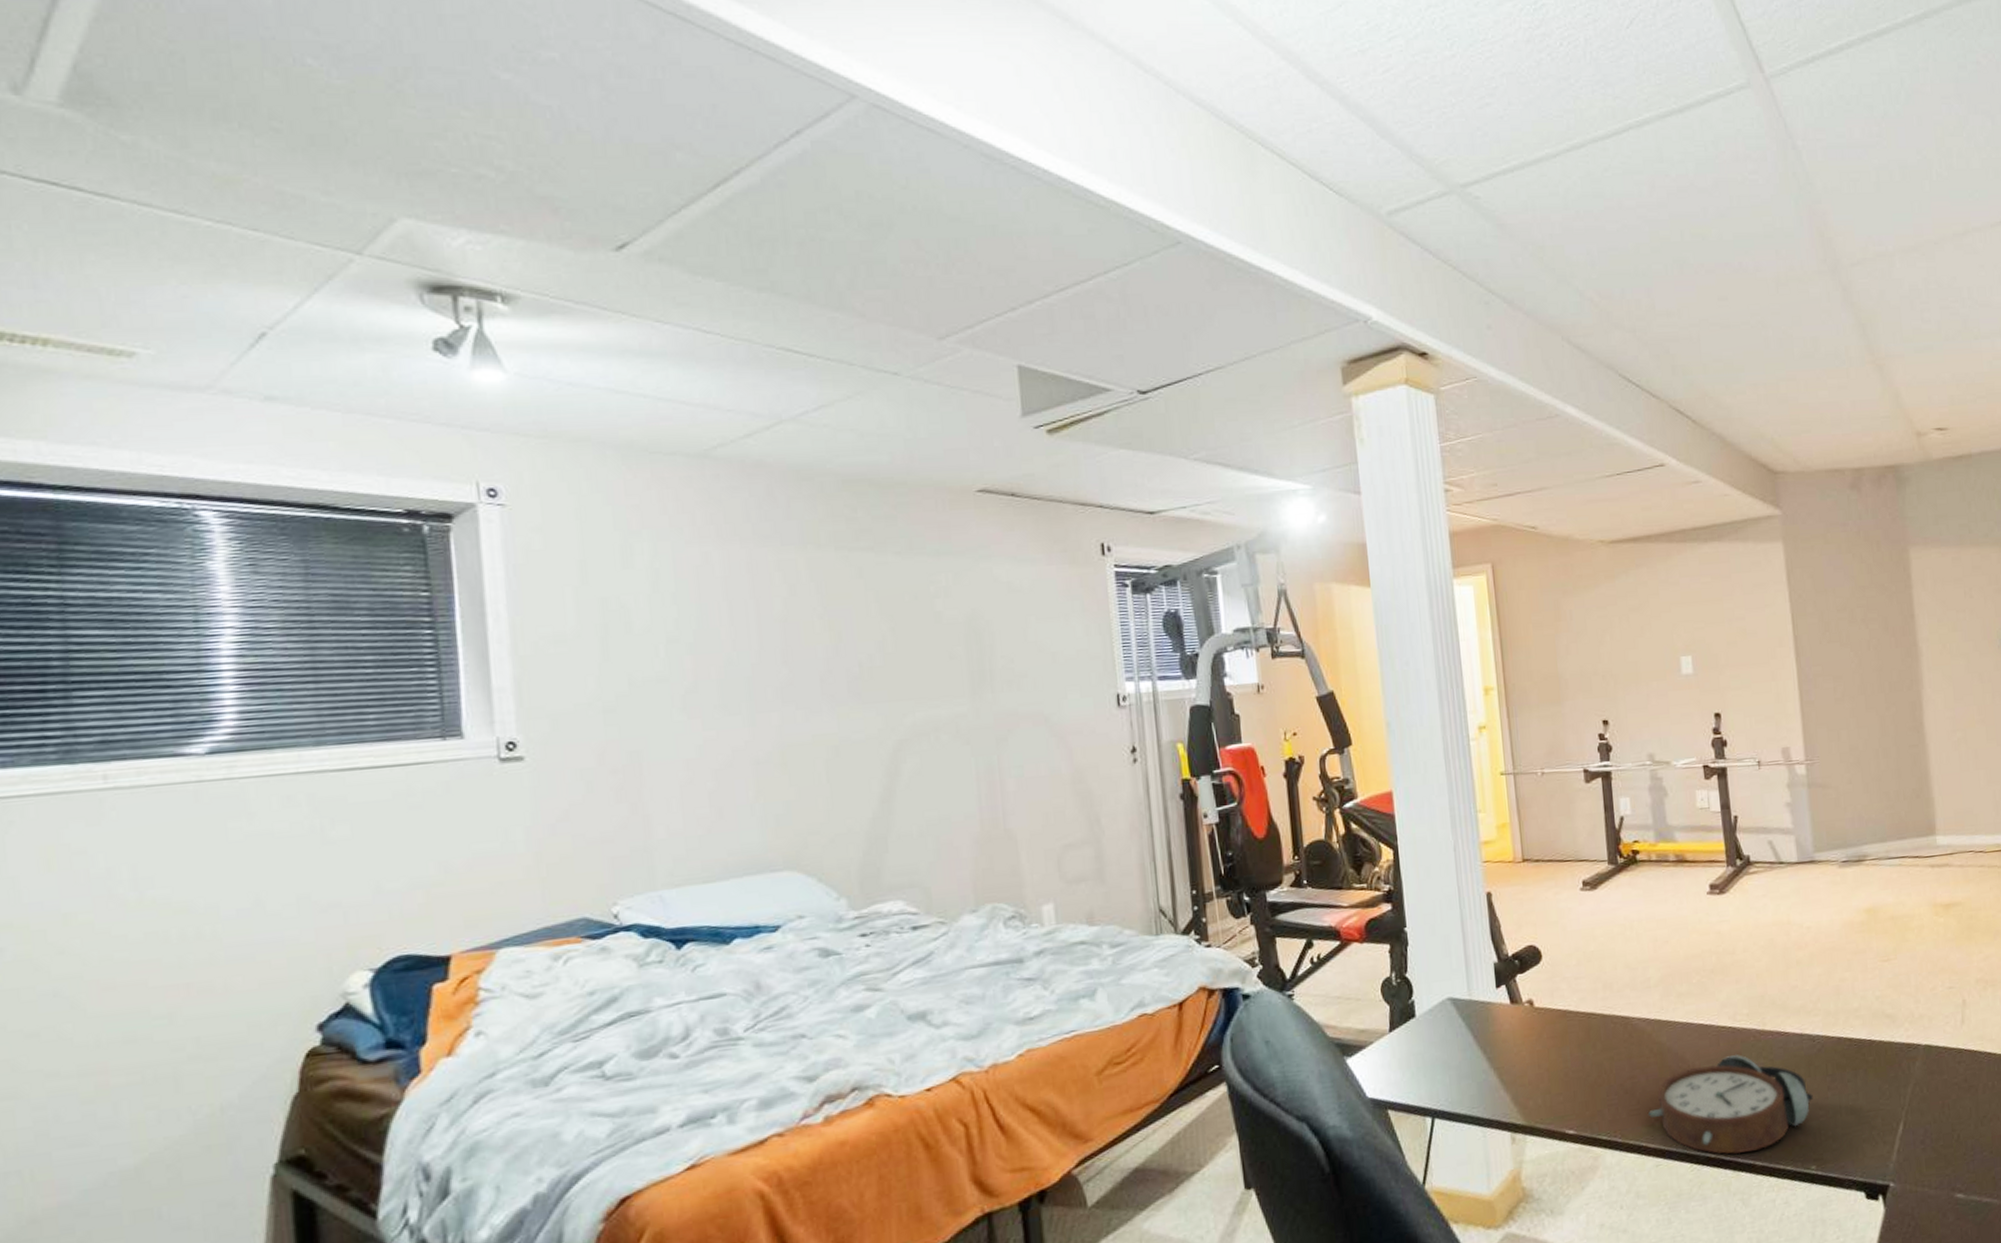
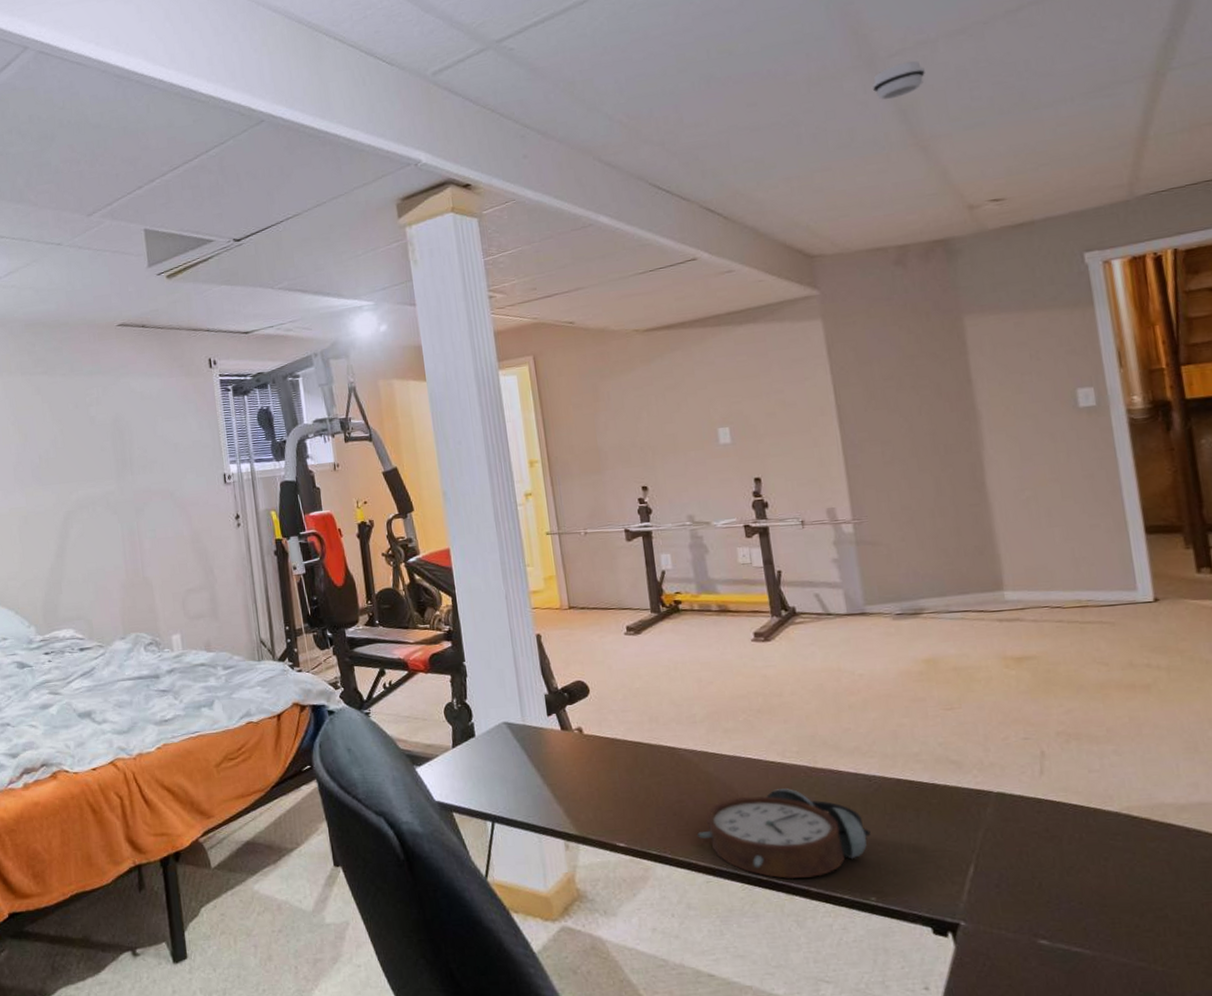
smoke detector: none [1835,272,1883,310] -> present [871,60,925,100]

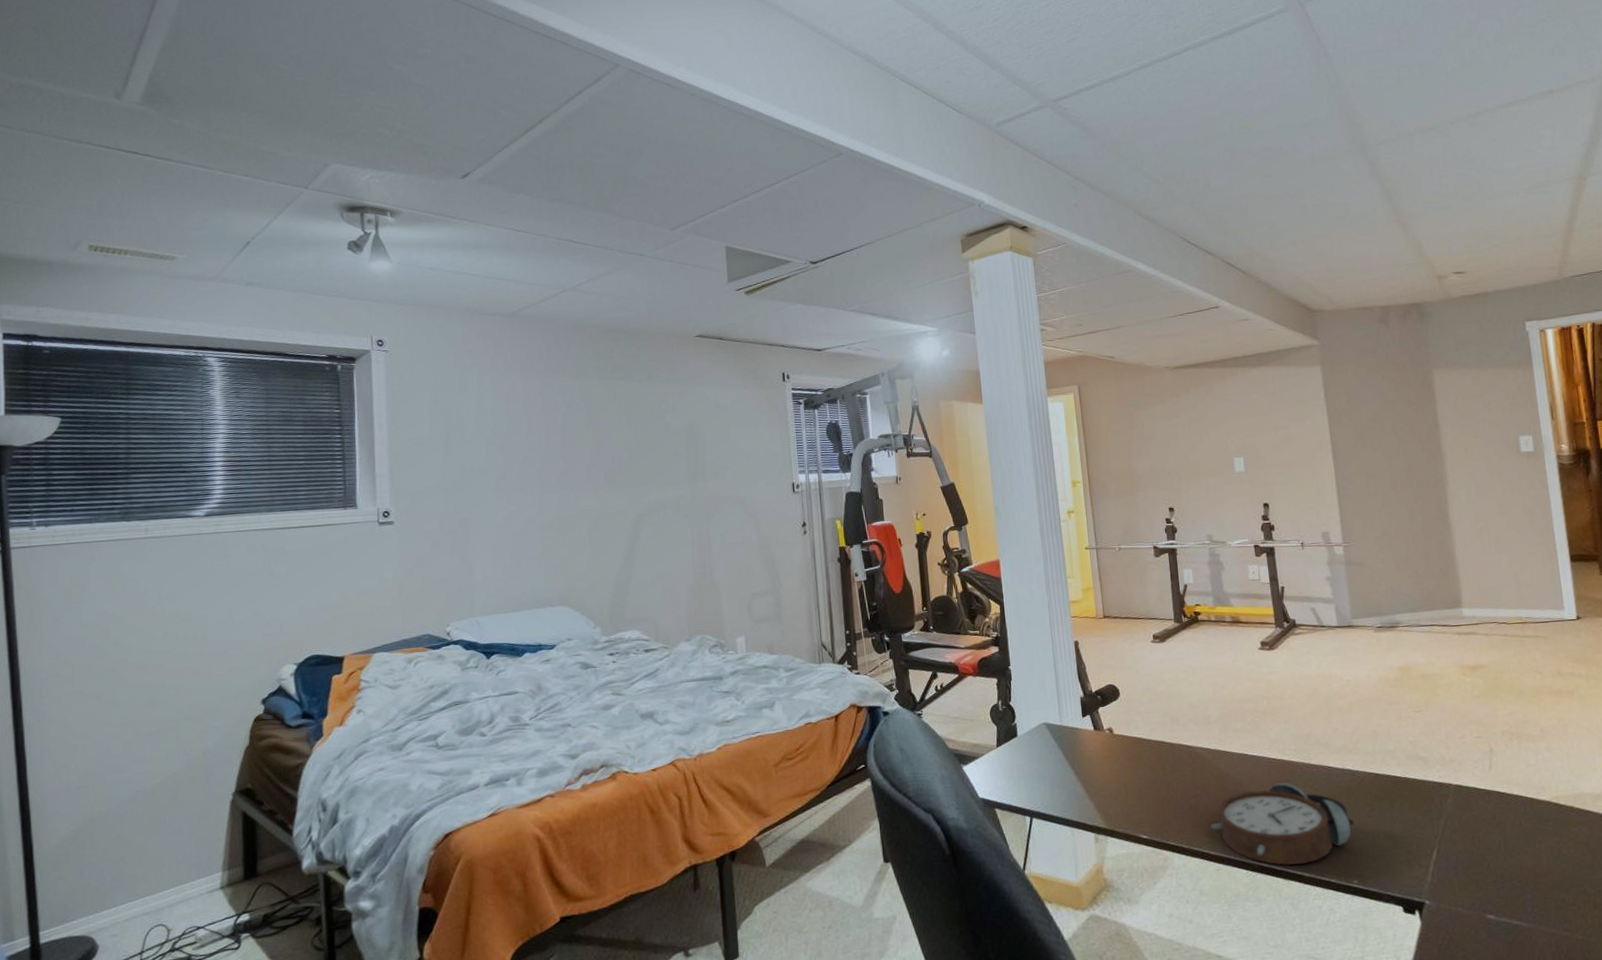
smoke detector: present [871,60,925,100] -> none [1363,149,1405,180]

